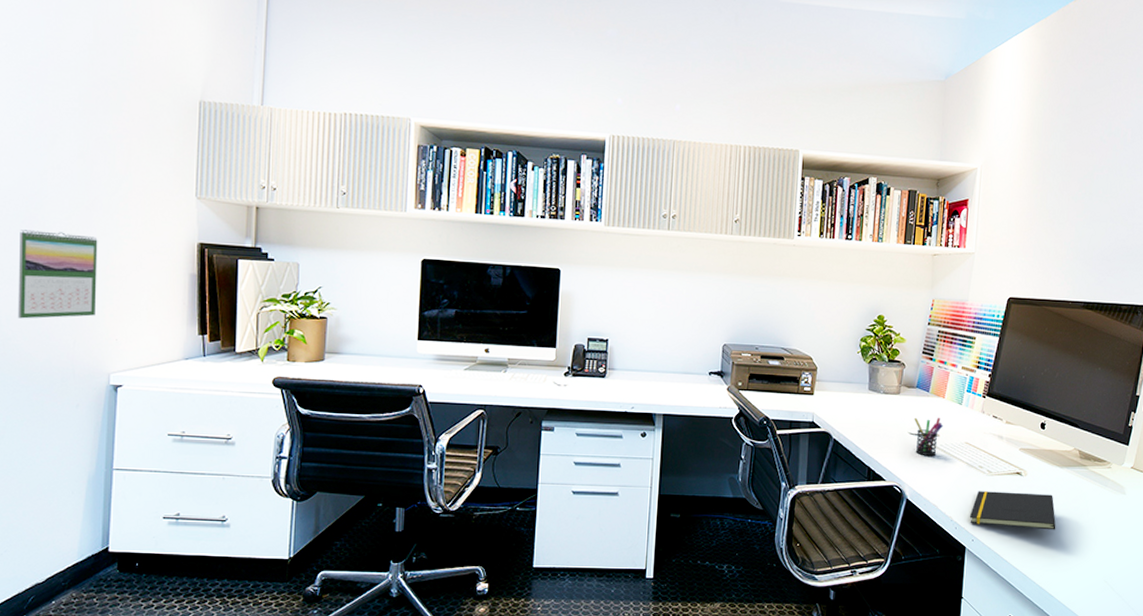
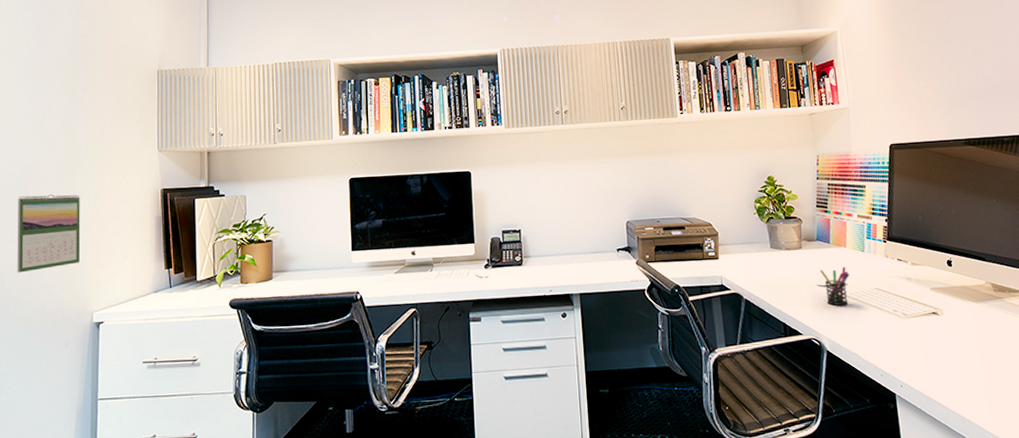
notepad: present [969,491,1056,530] -> none [893,331,985,369]

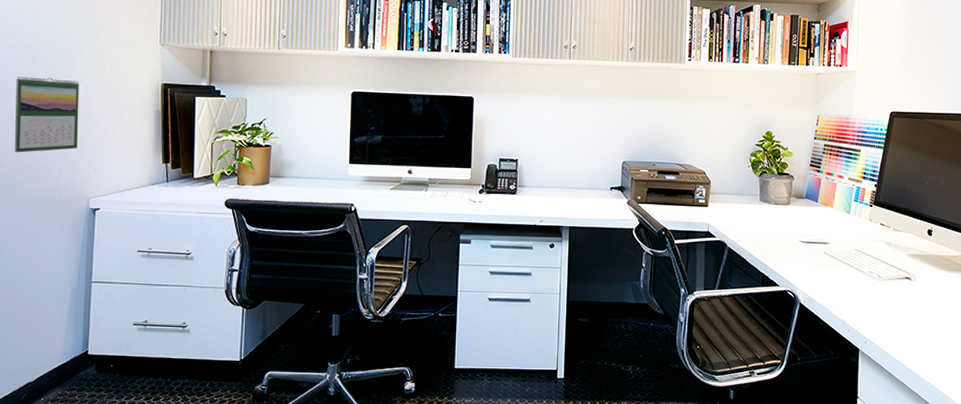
pen holder: present [820,266,850,306] -> none [804,225,833,263]

